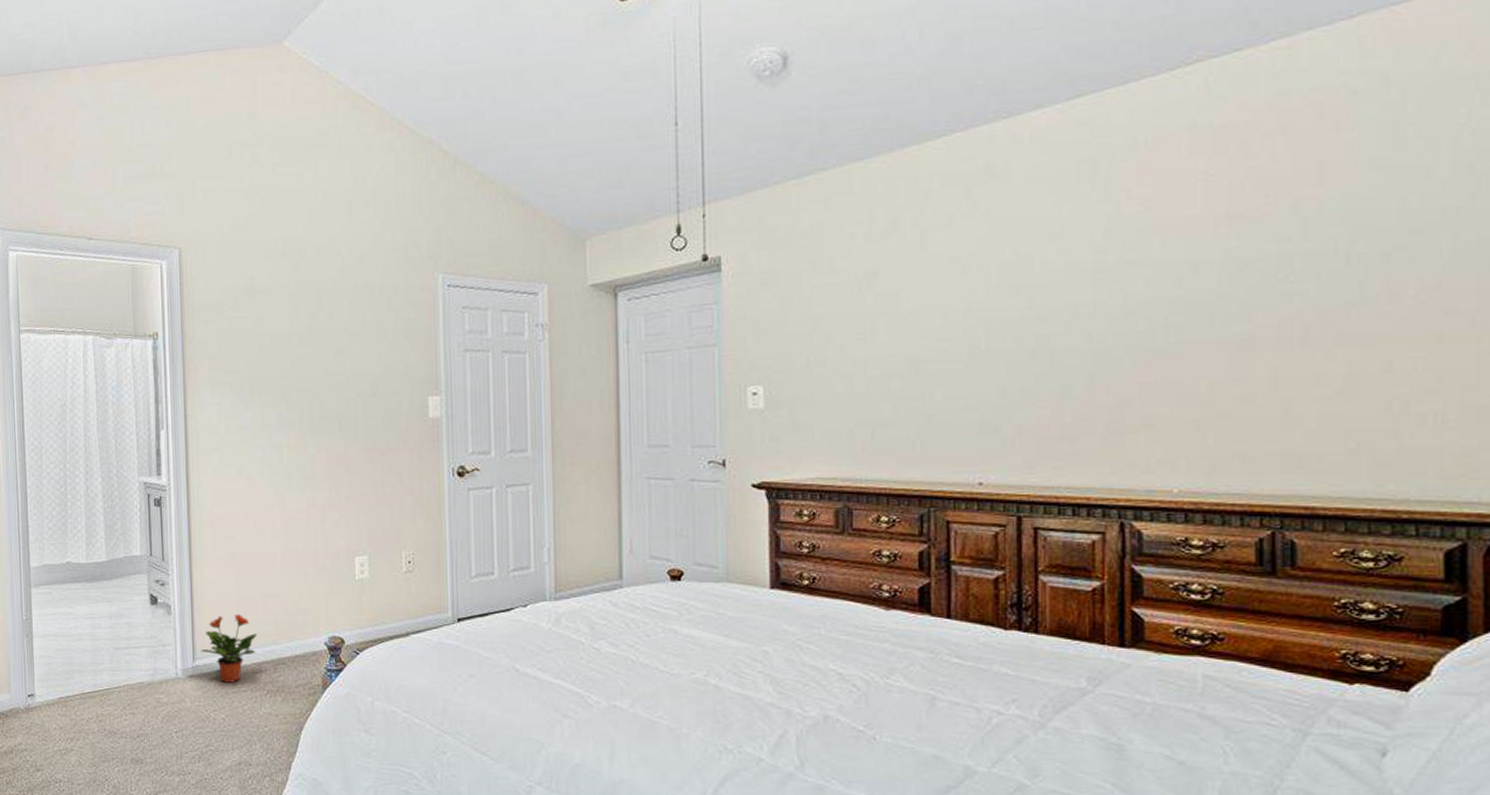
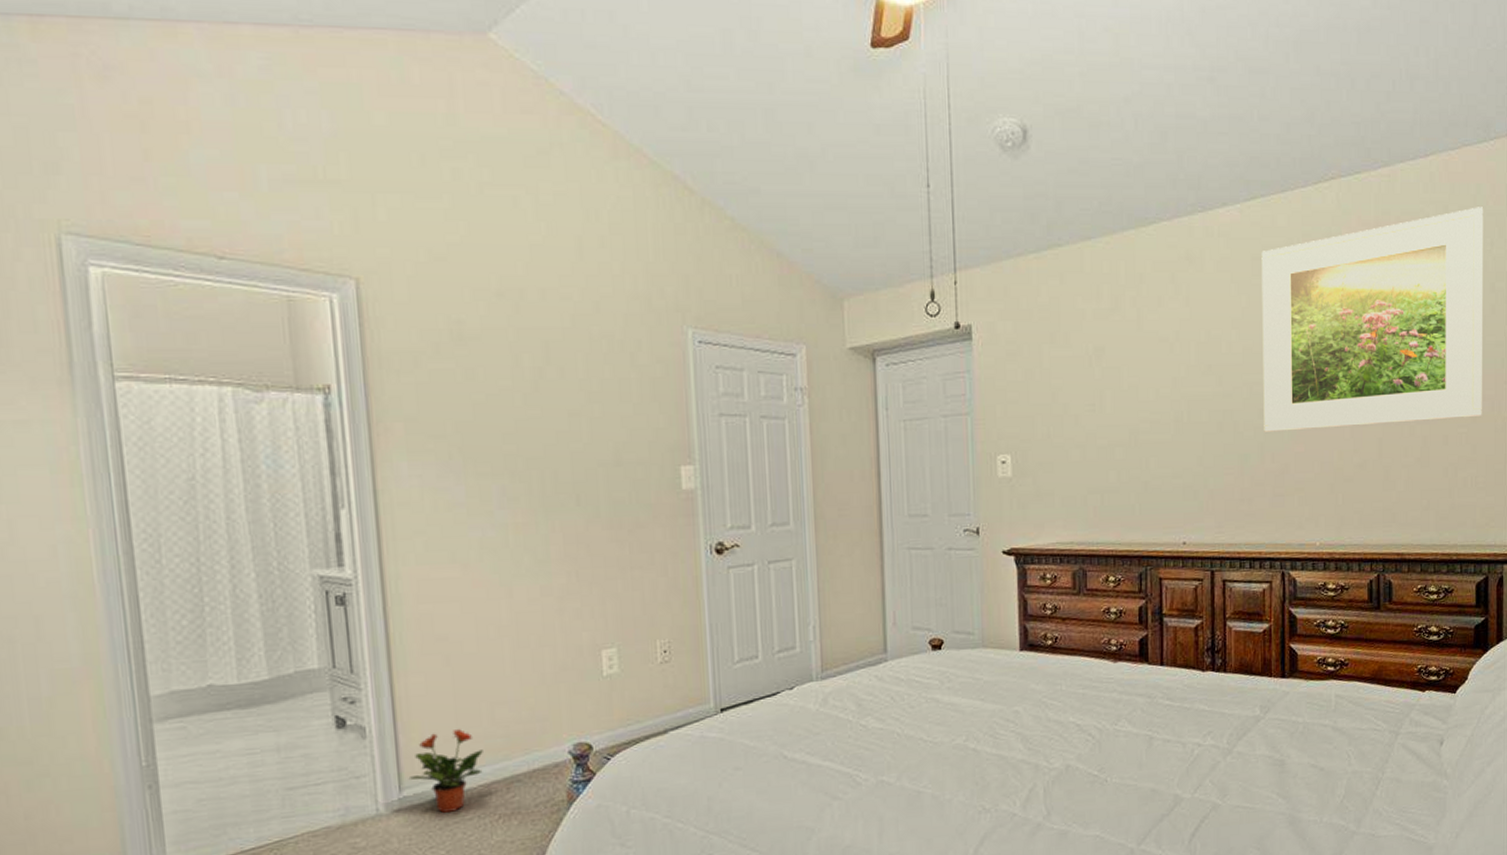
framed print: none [1091,69,1454,361] -> present [1261,207,1484,433]

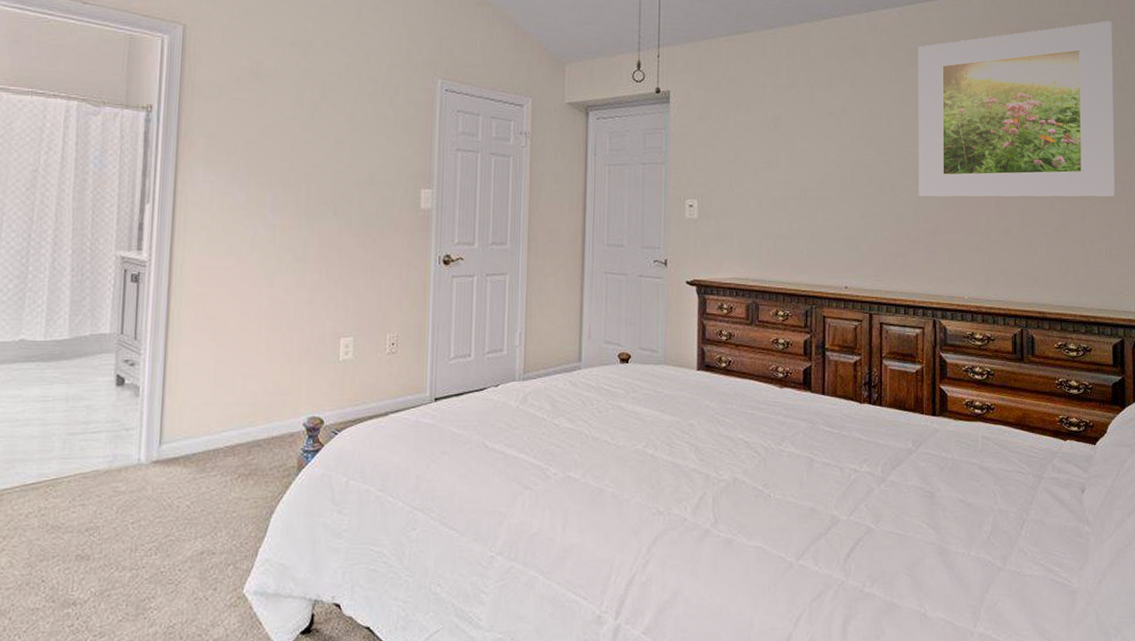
potted plant: present [408,728,483,813] -> none [168,394,233,468]

